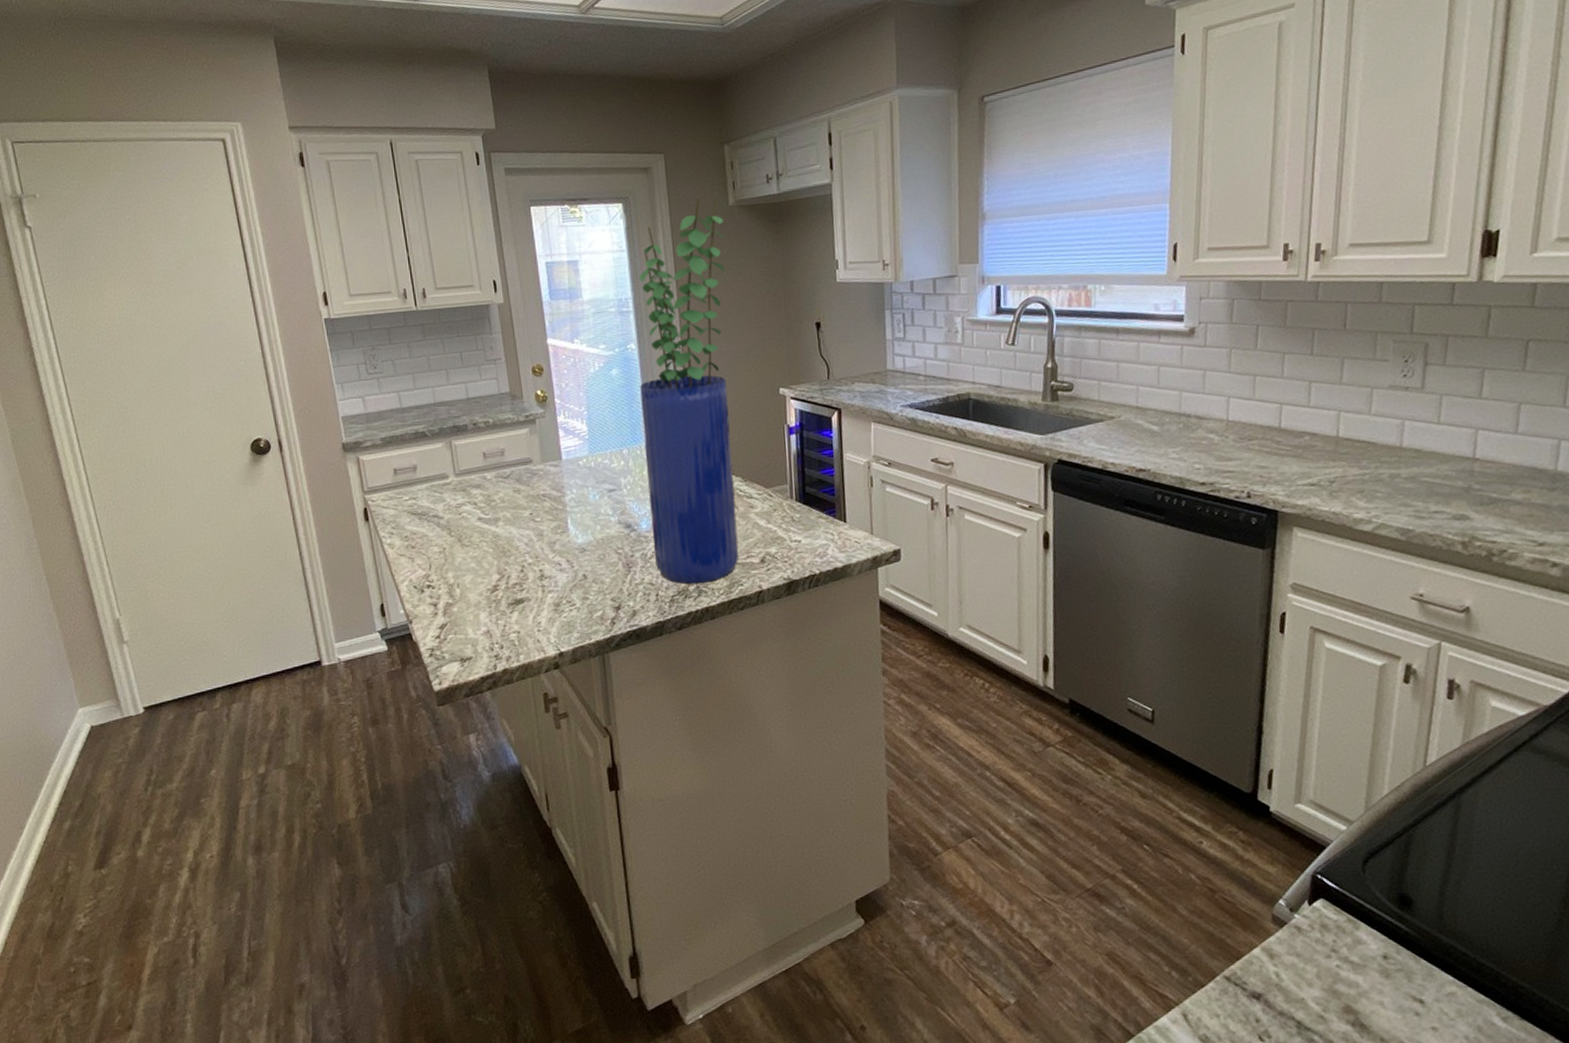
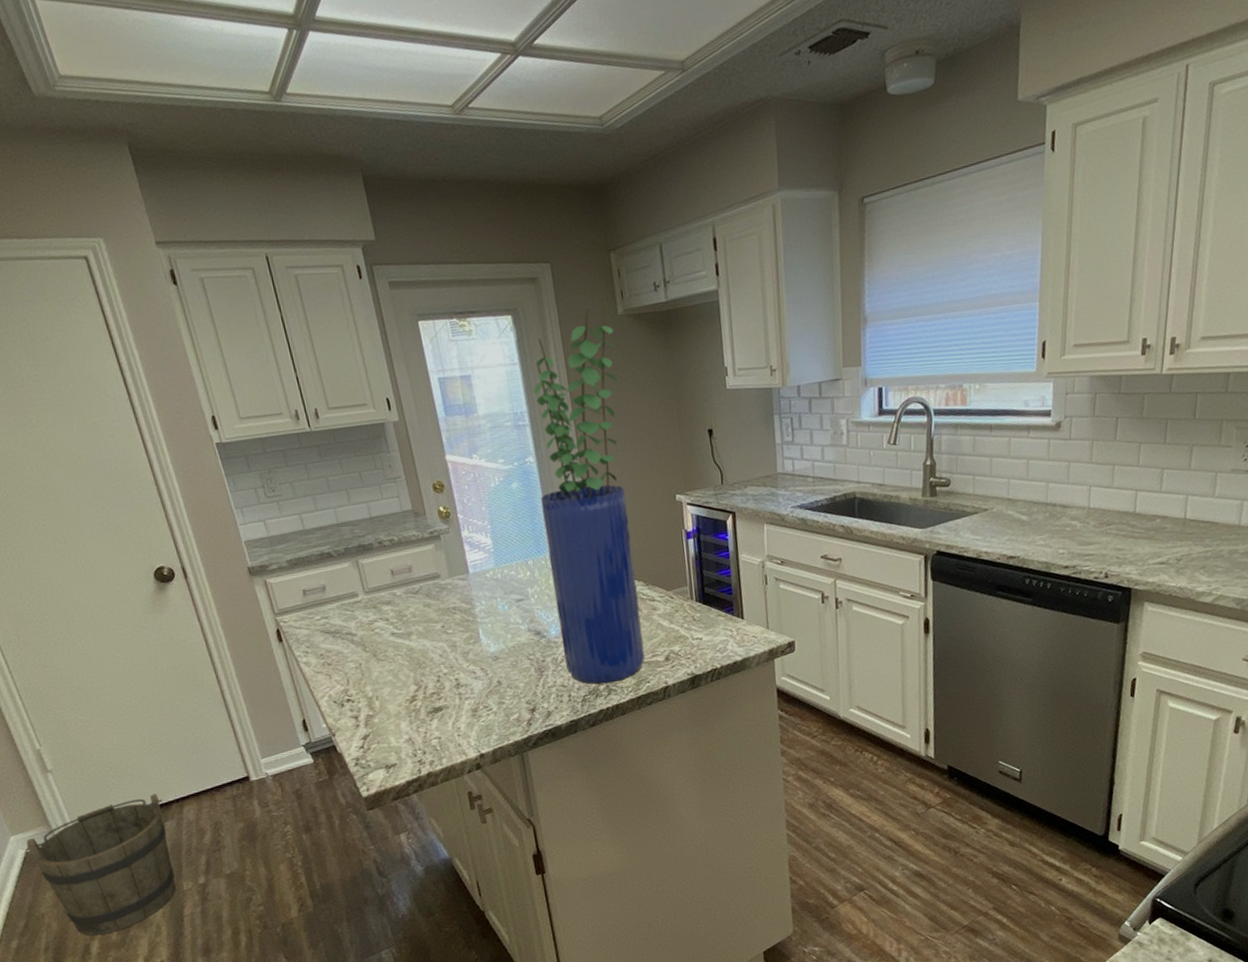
bucket: none [91,673,235,823] -> present [25,794,176,936]

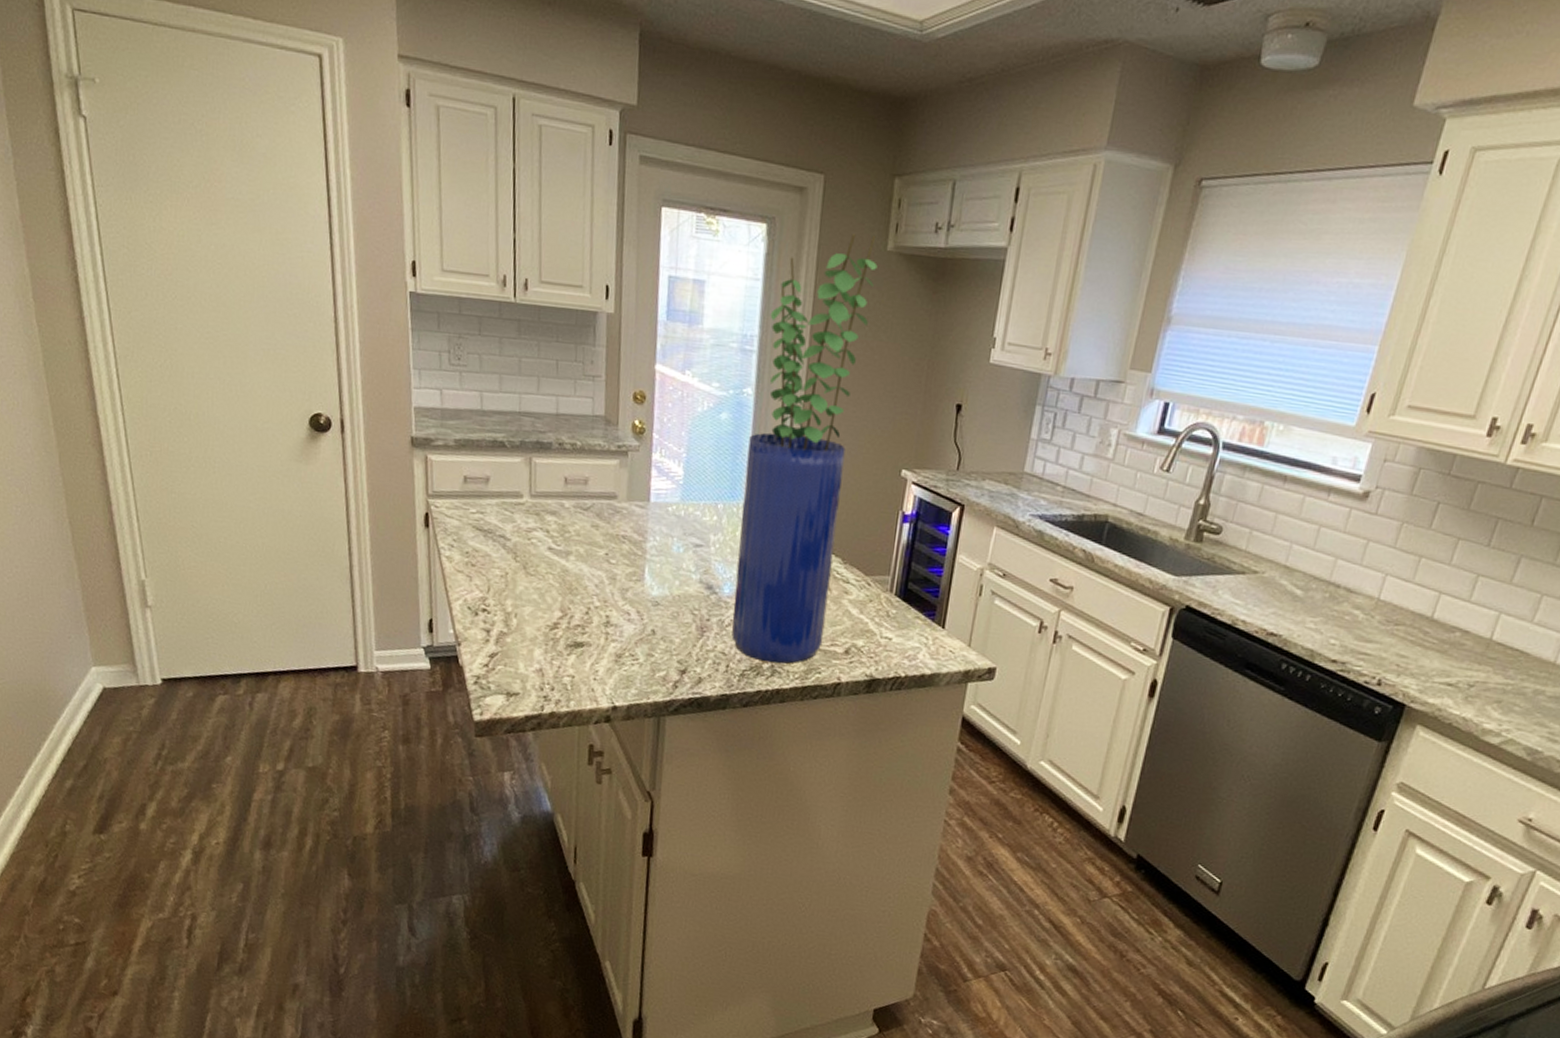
bucket: present [25,794,176,936] -> none [104,659,260,799]

